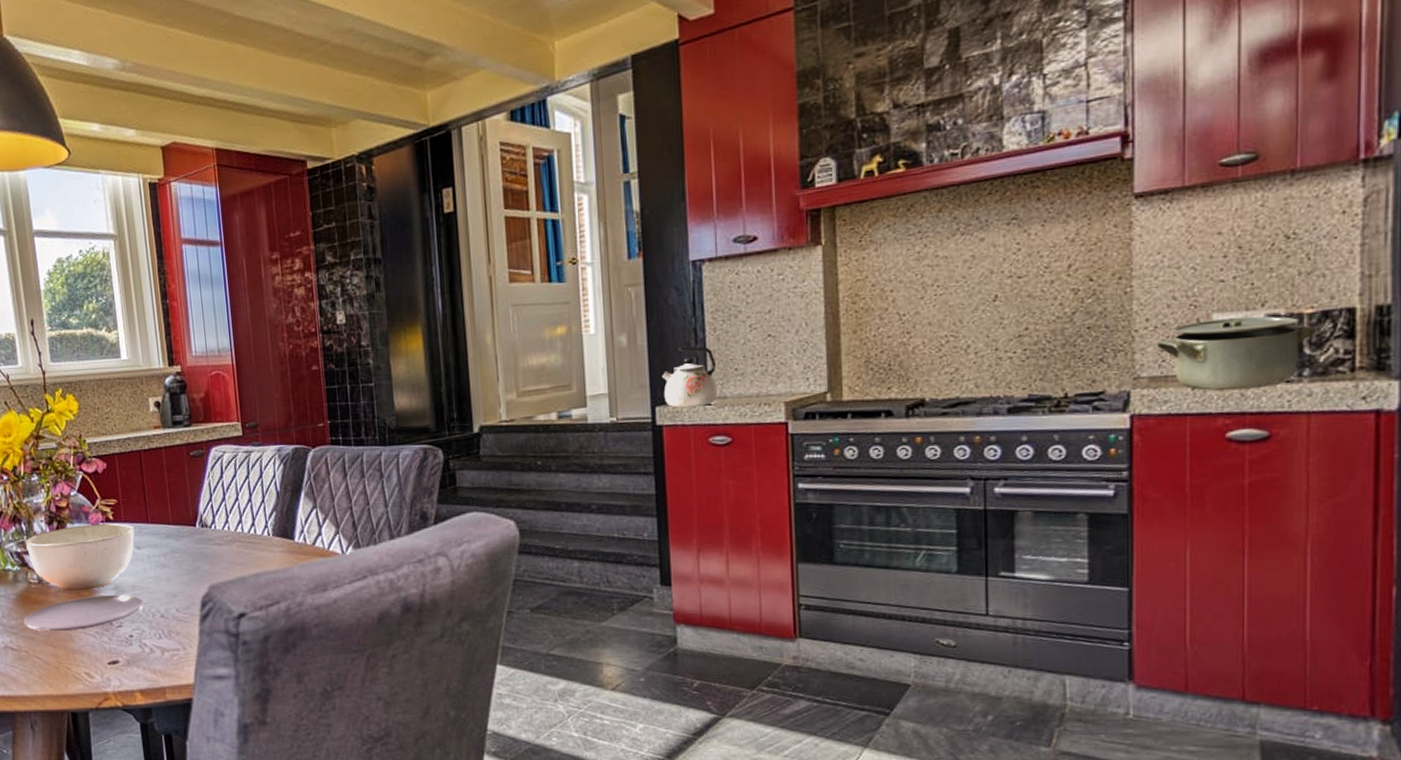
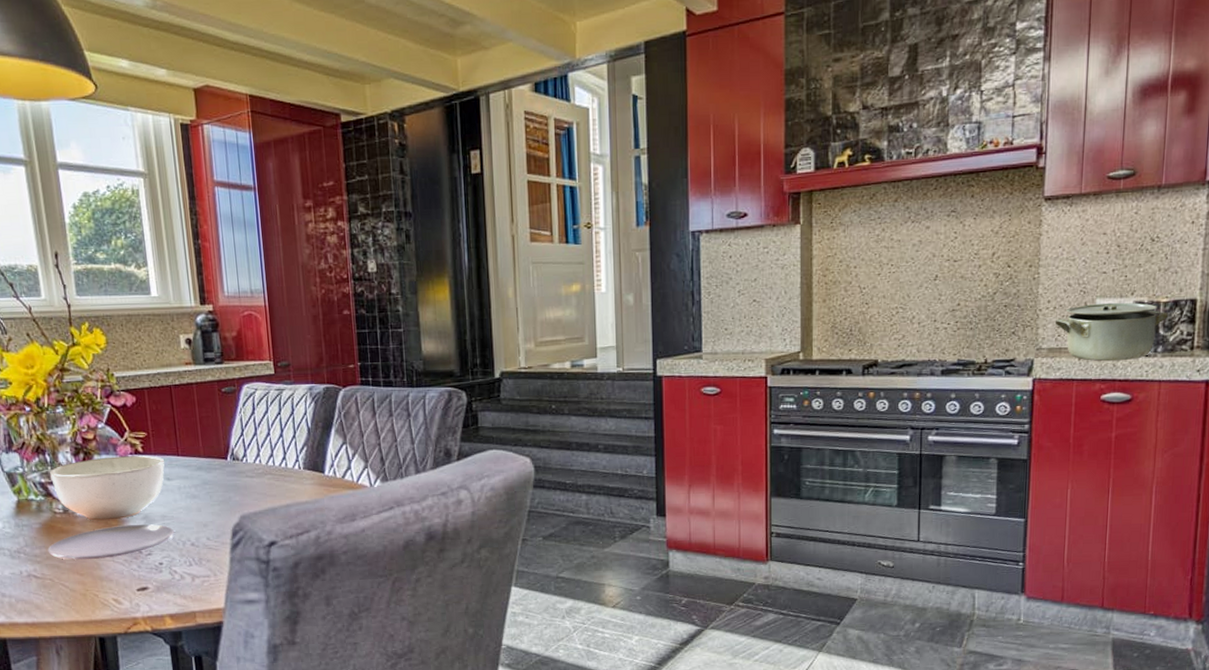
kettle: present [662,346,718,409] -> none [663,307,710,362]

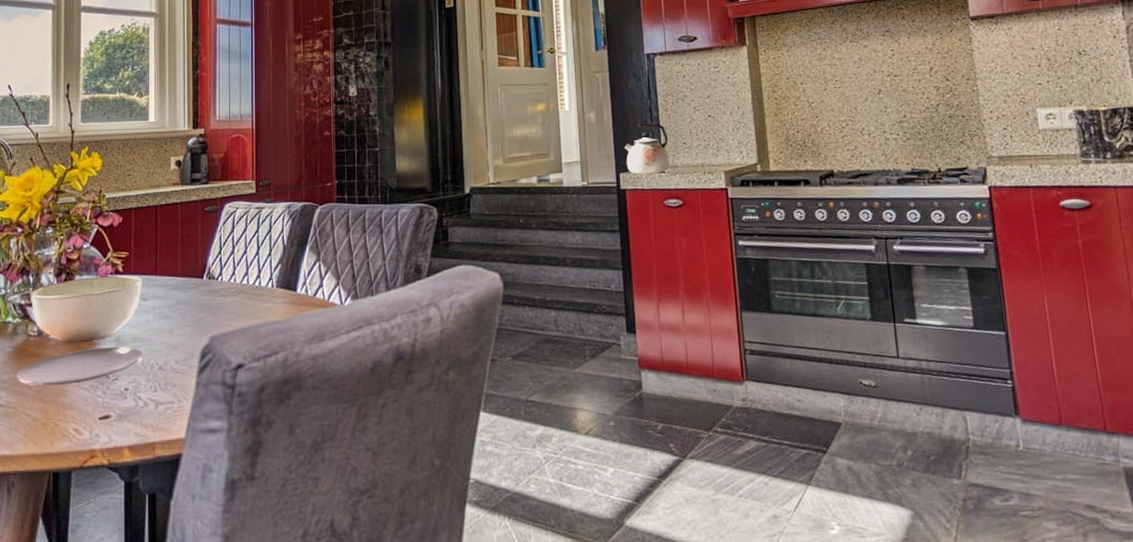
kettle: none [663,307,710,362] -> present [625,123,671,175]
saucepan: present [1054,302,1169,362] -> none [1000,111,1111,169]

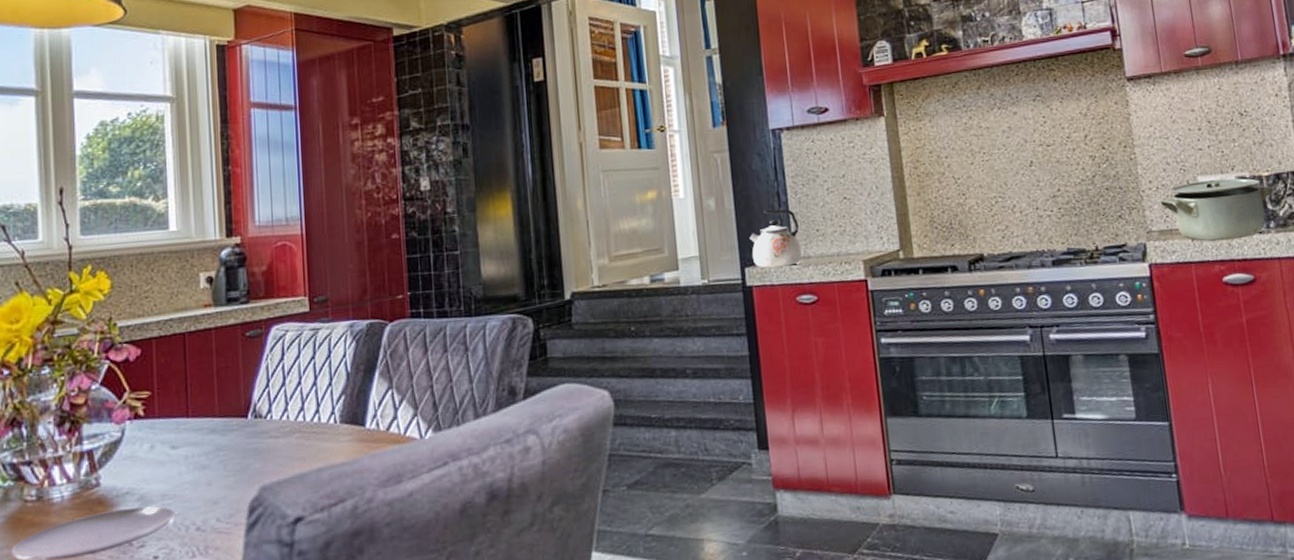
bowl: present [31,275,143,344] -> none [25,419,171,508]
saucepan: none [1000,111,1111,169] -> present [1160,178,1274,242]

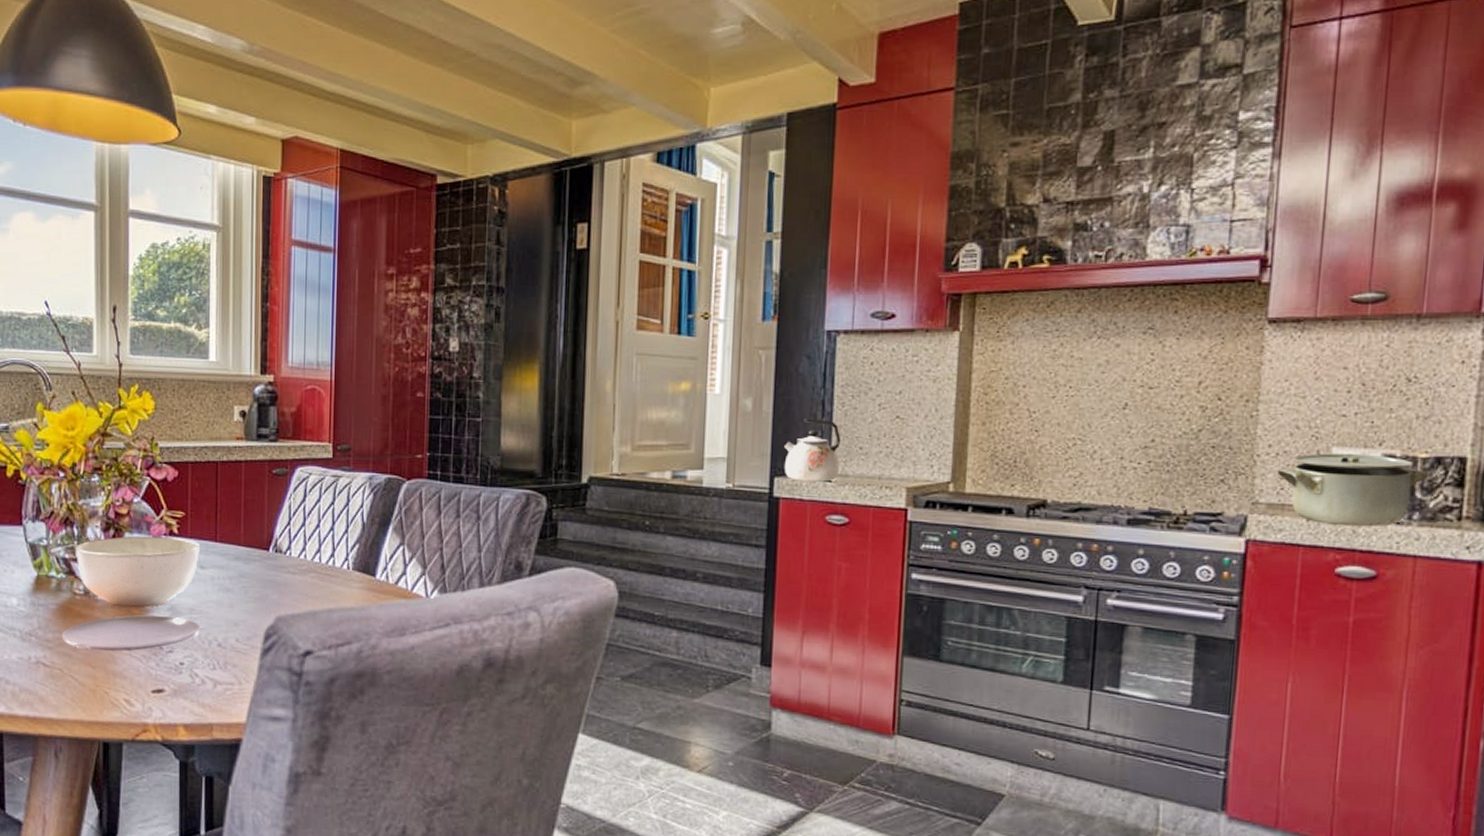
bowl: none [25,419,171,508] -> present [76,536,201,608]

